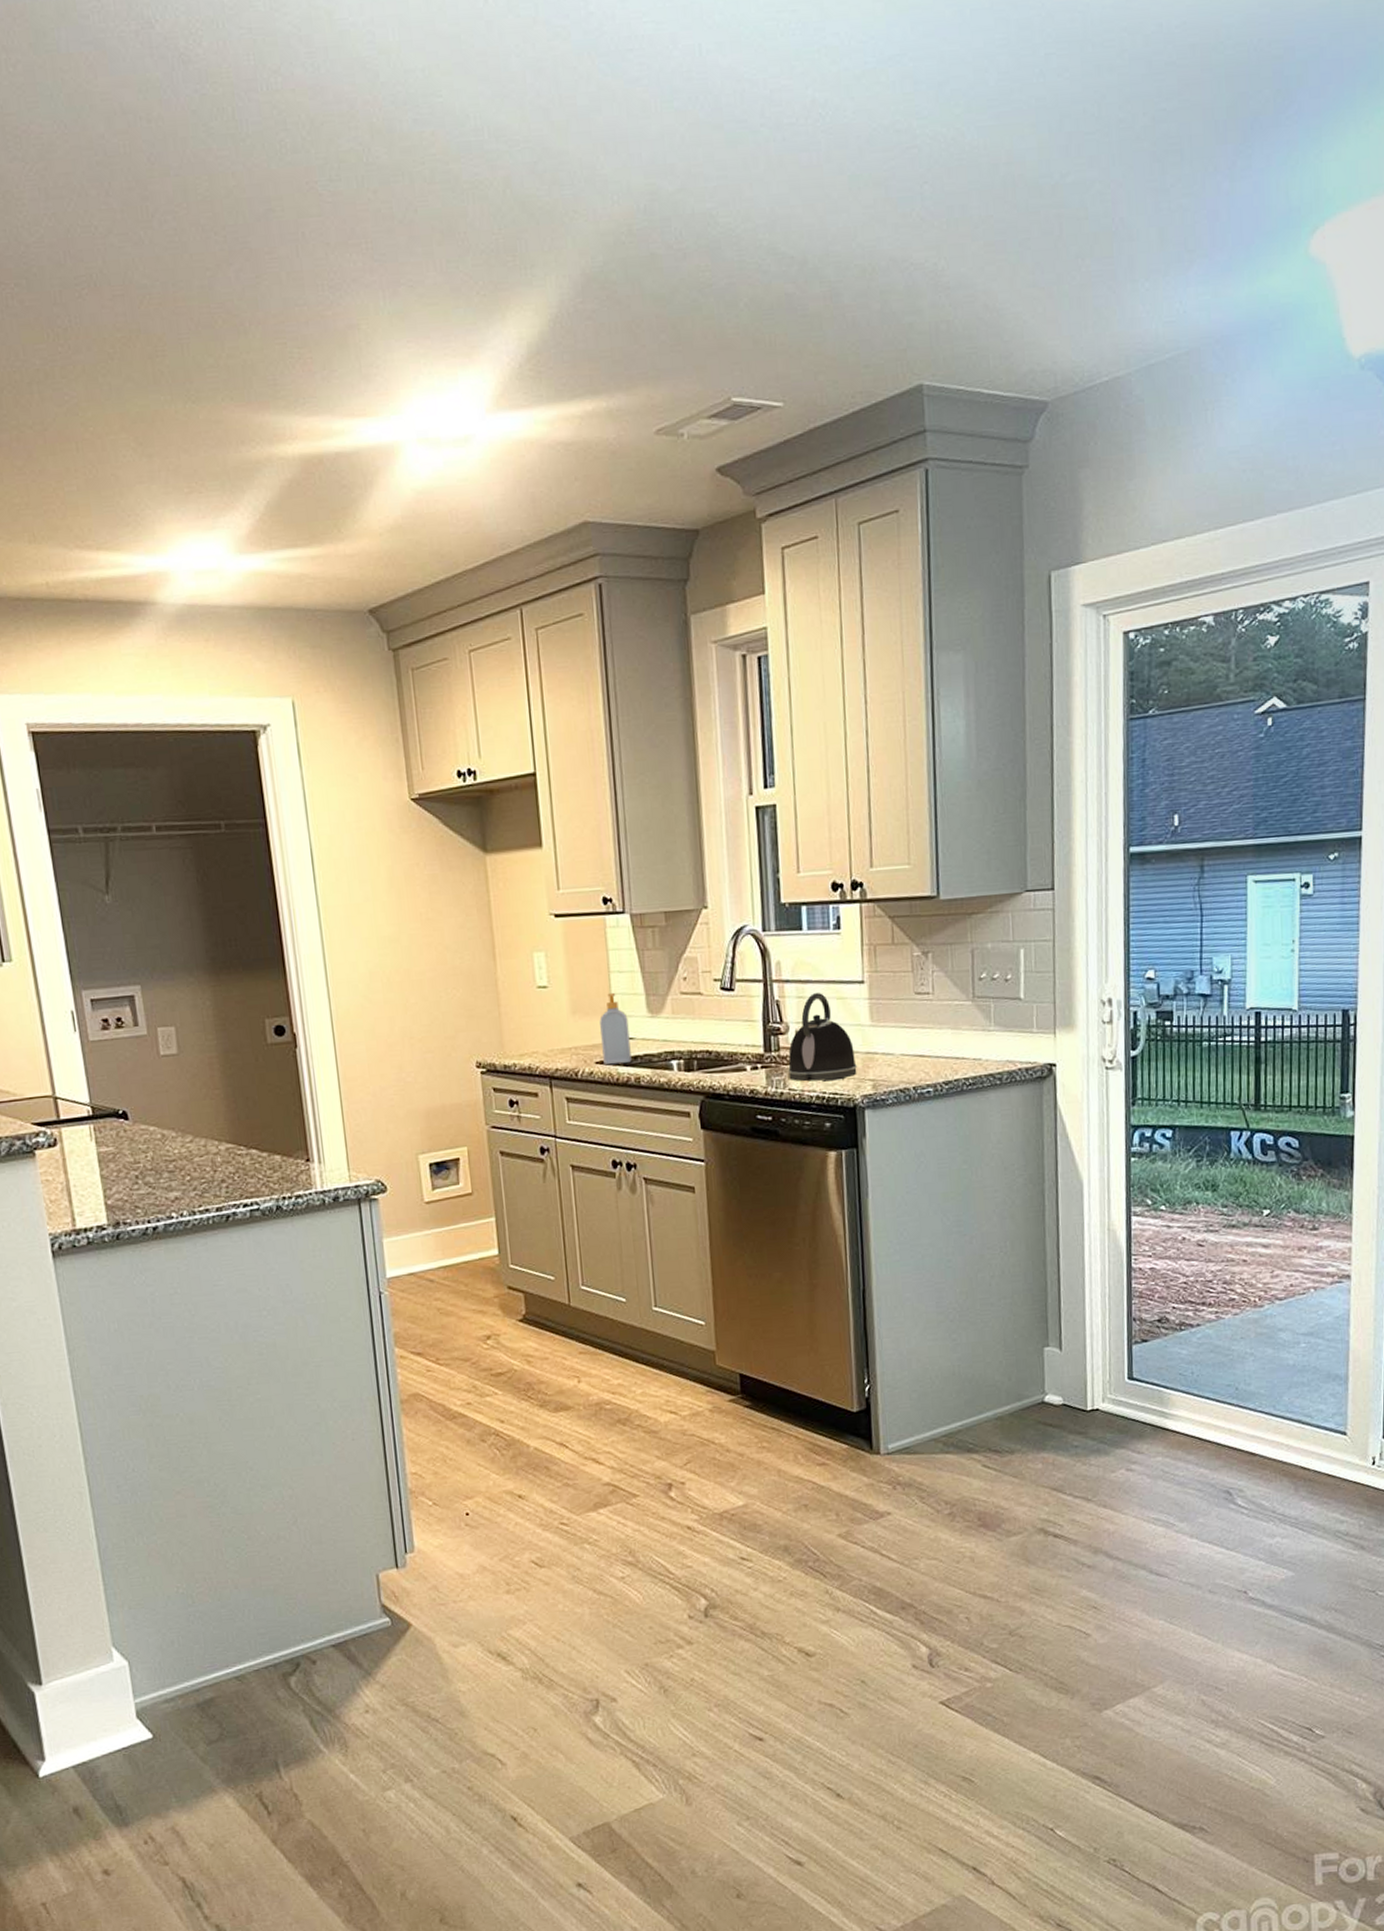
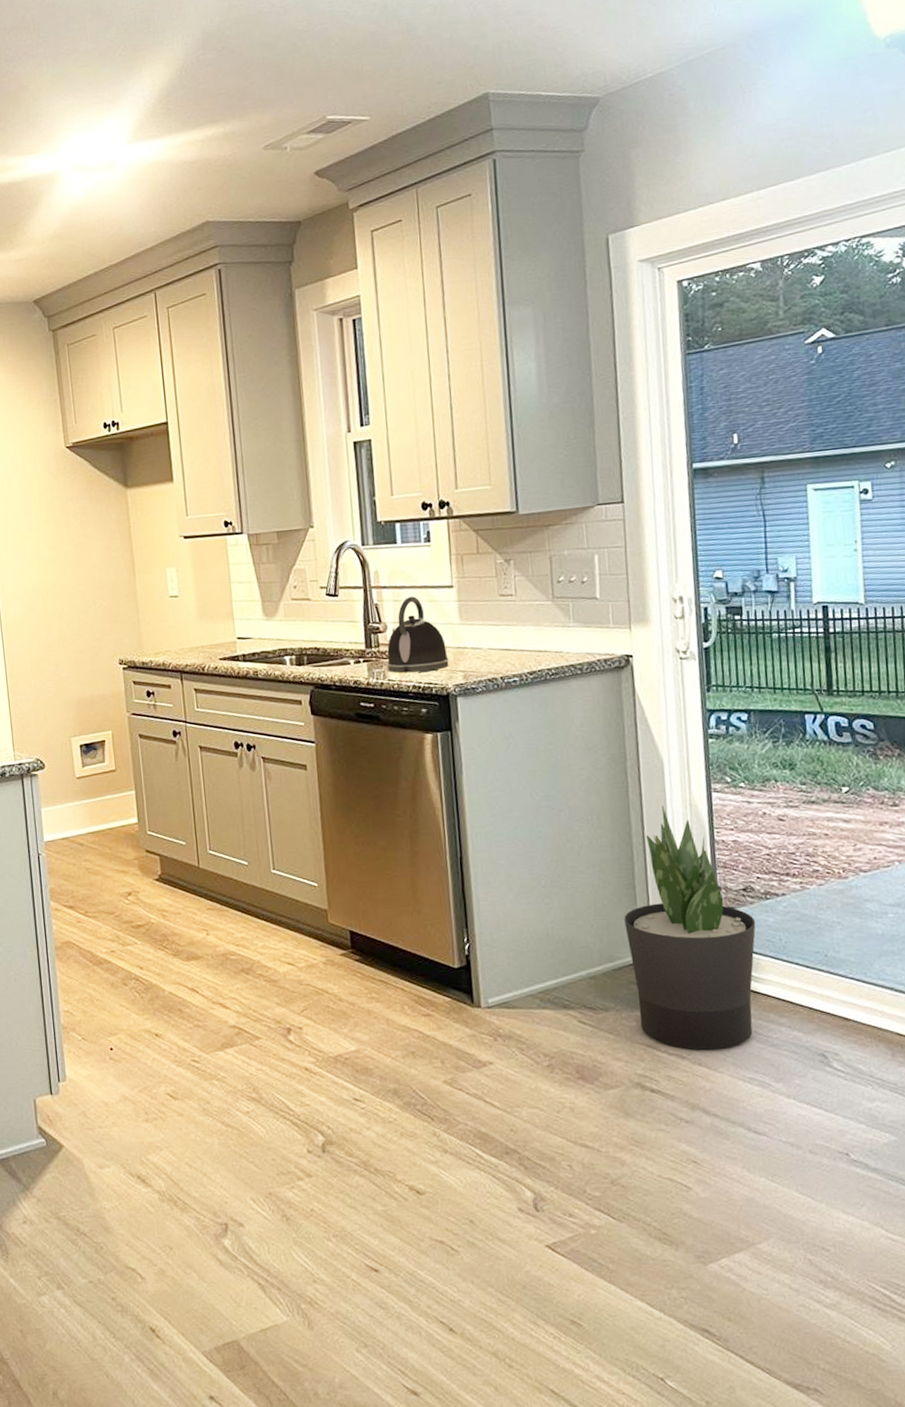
soap bottle: present [599,992,632,1066] -> none [222,600,250,661]
planter: none [1034,1231,1169,1492] -> present [624,805,756,1050]

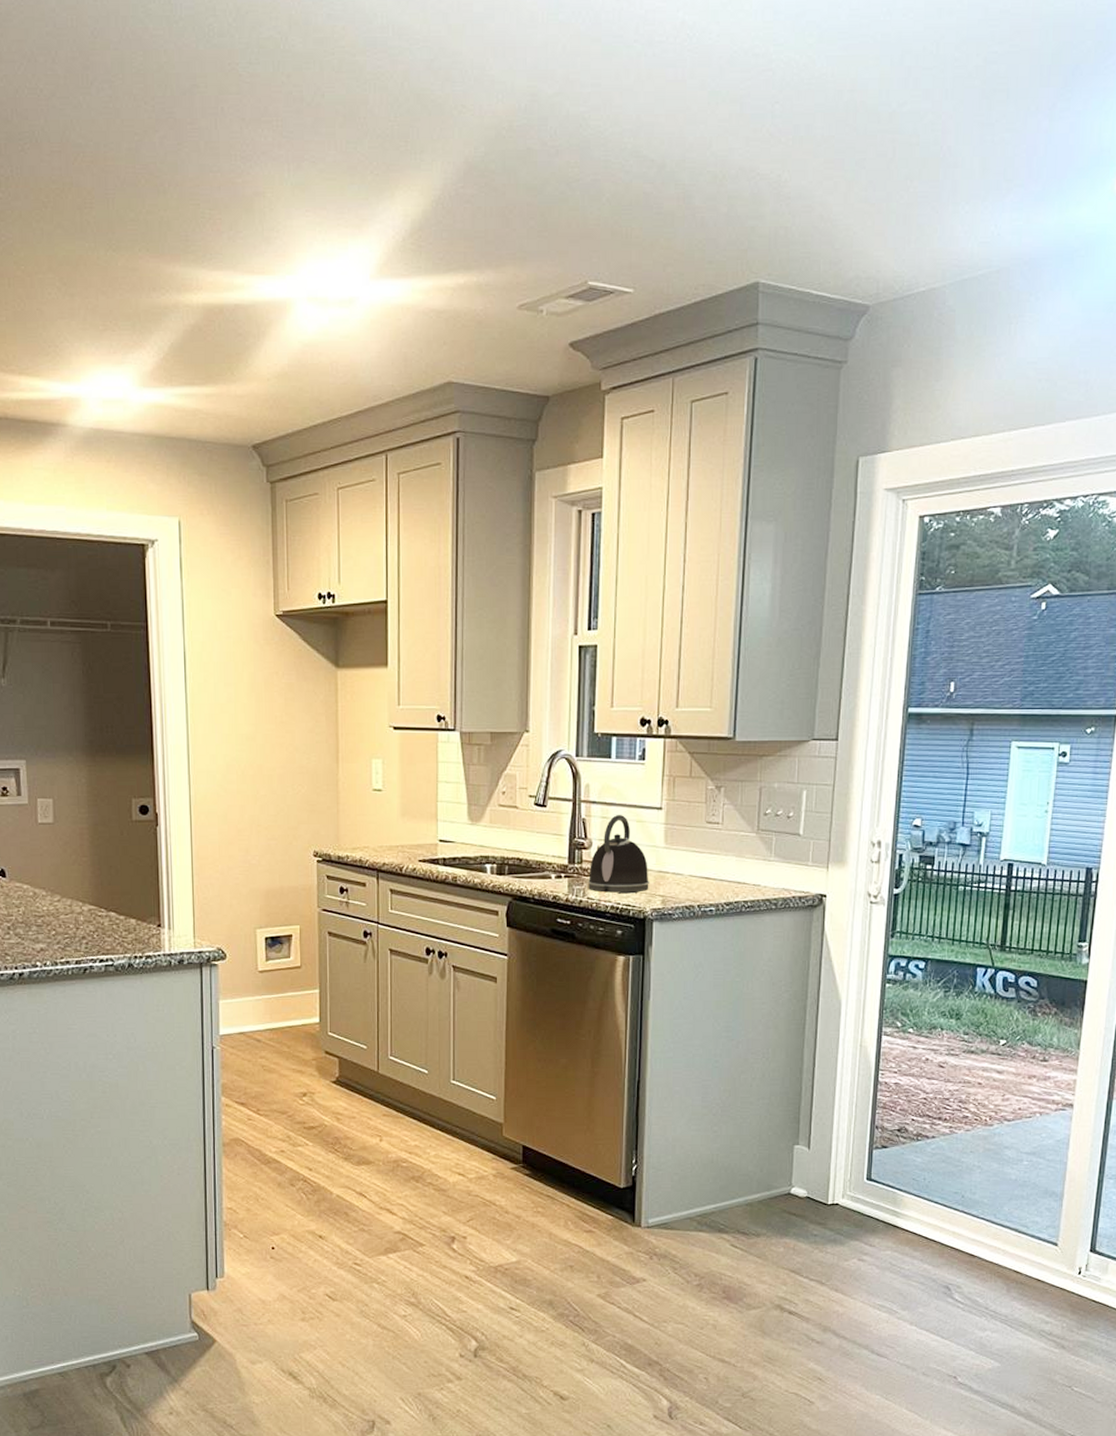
planter: present [624,805,756,1050] -> none [785,1044,905,1277]

